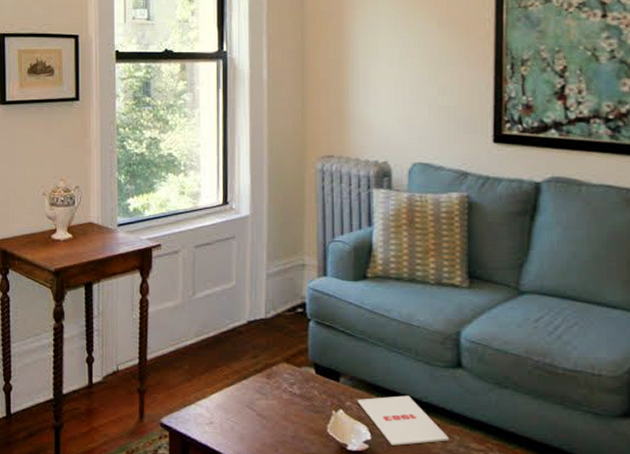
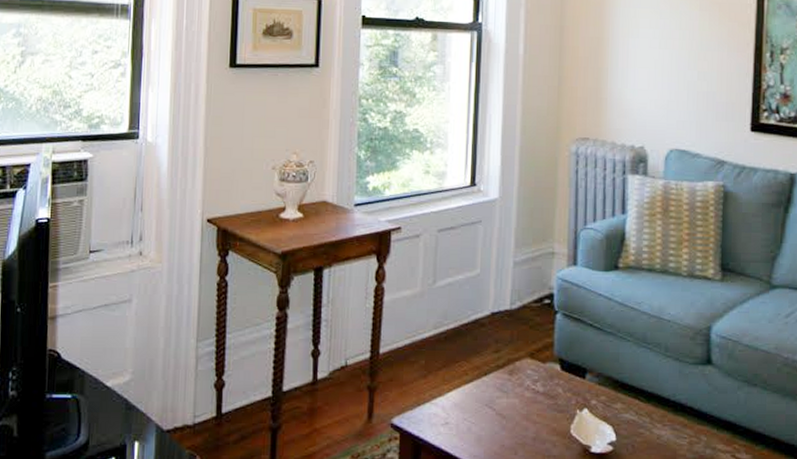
magazine: present [357,395,450,446] -> none [603,393,697,447]

